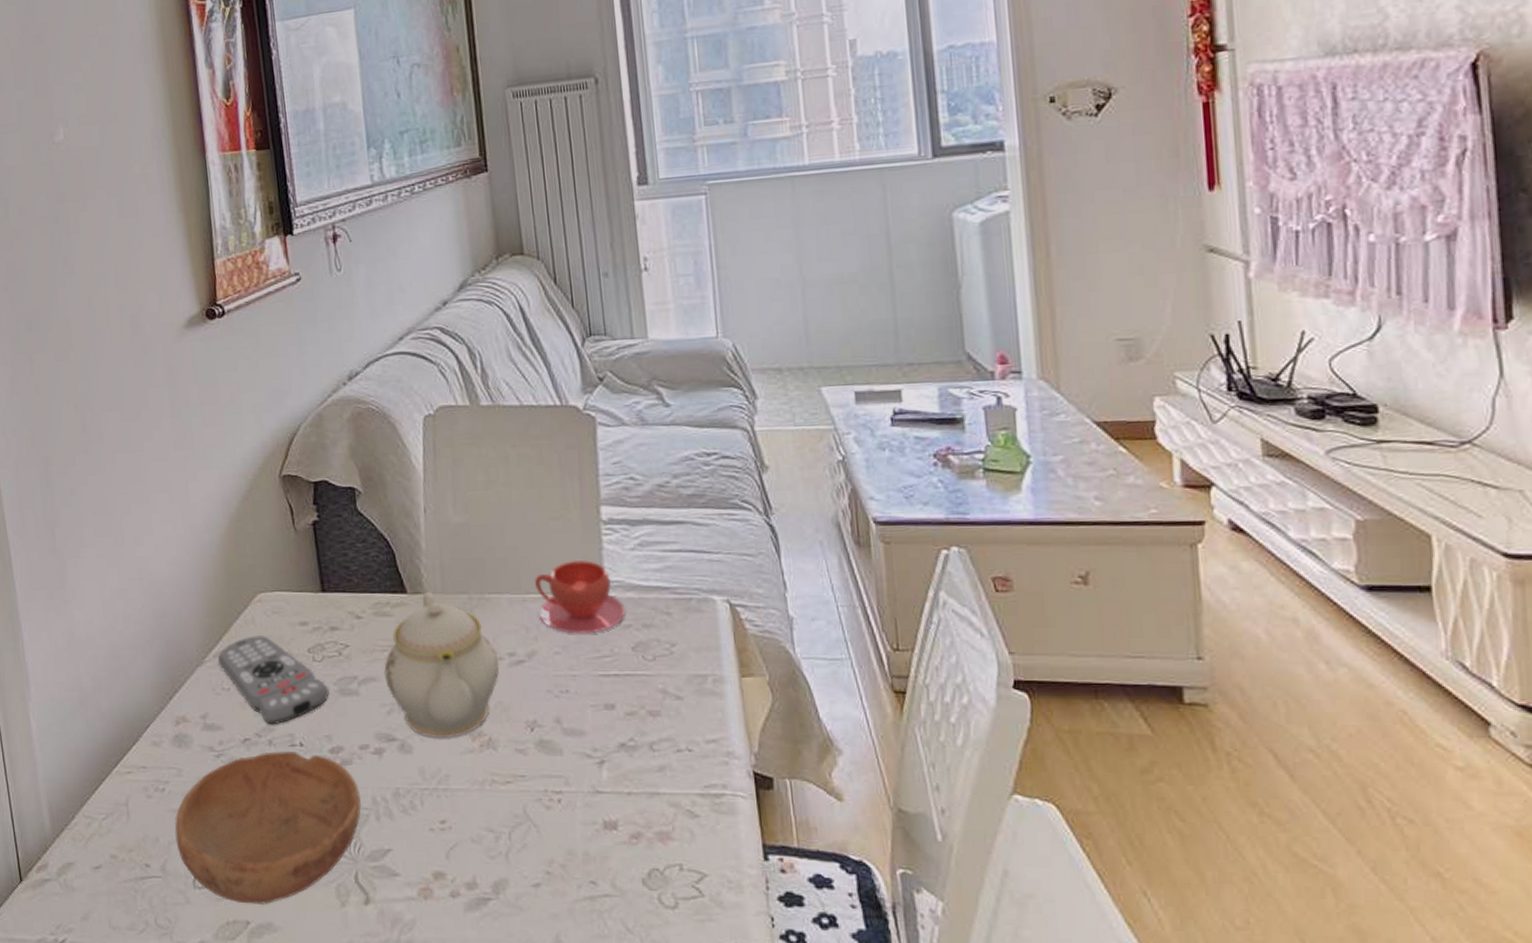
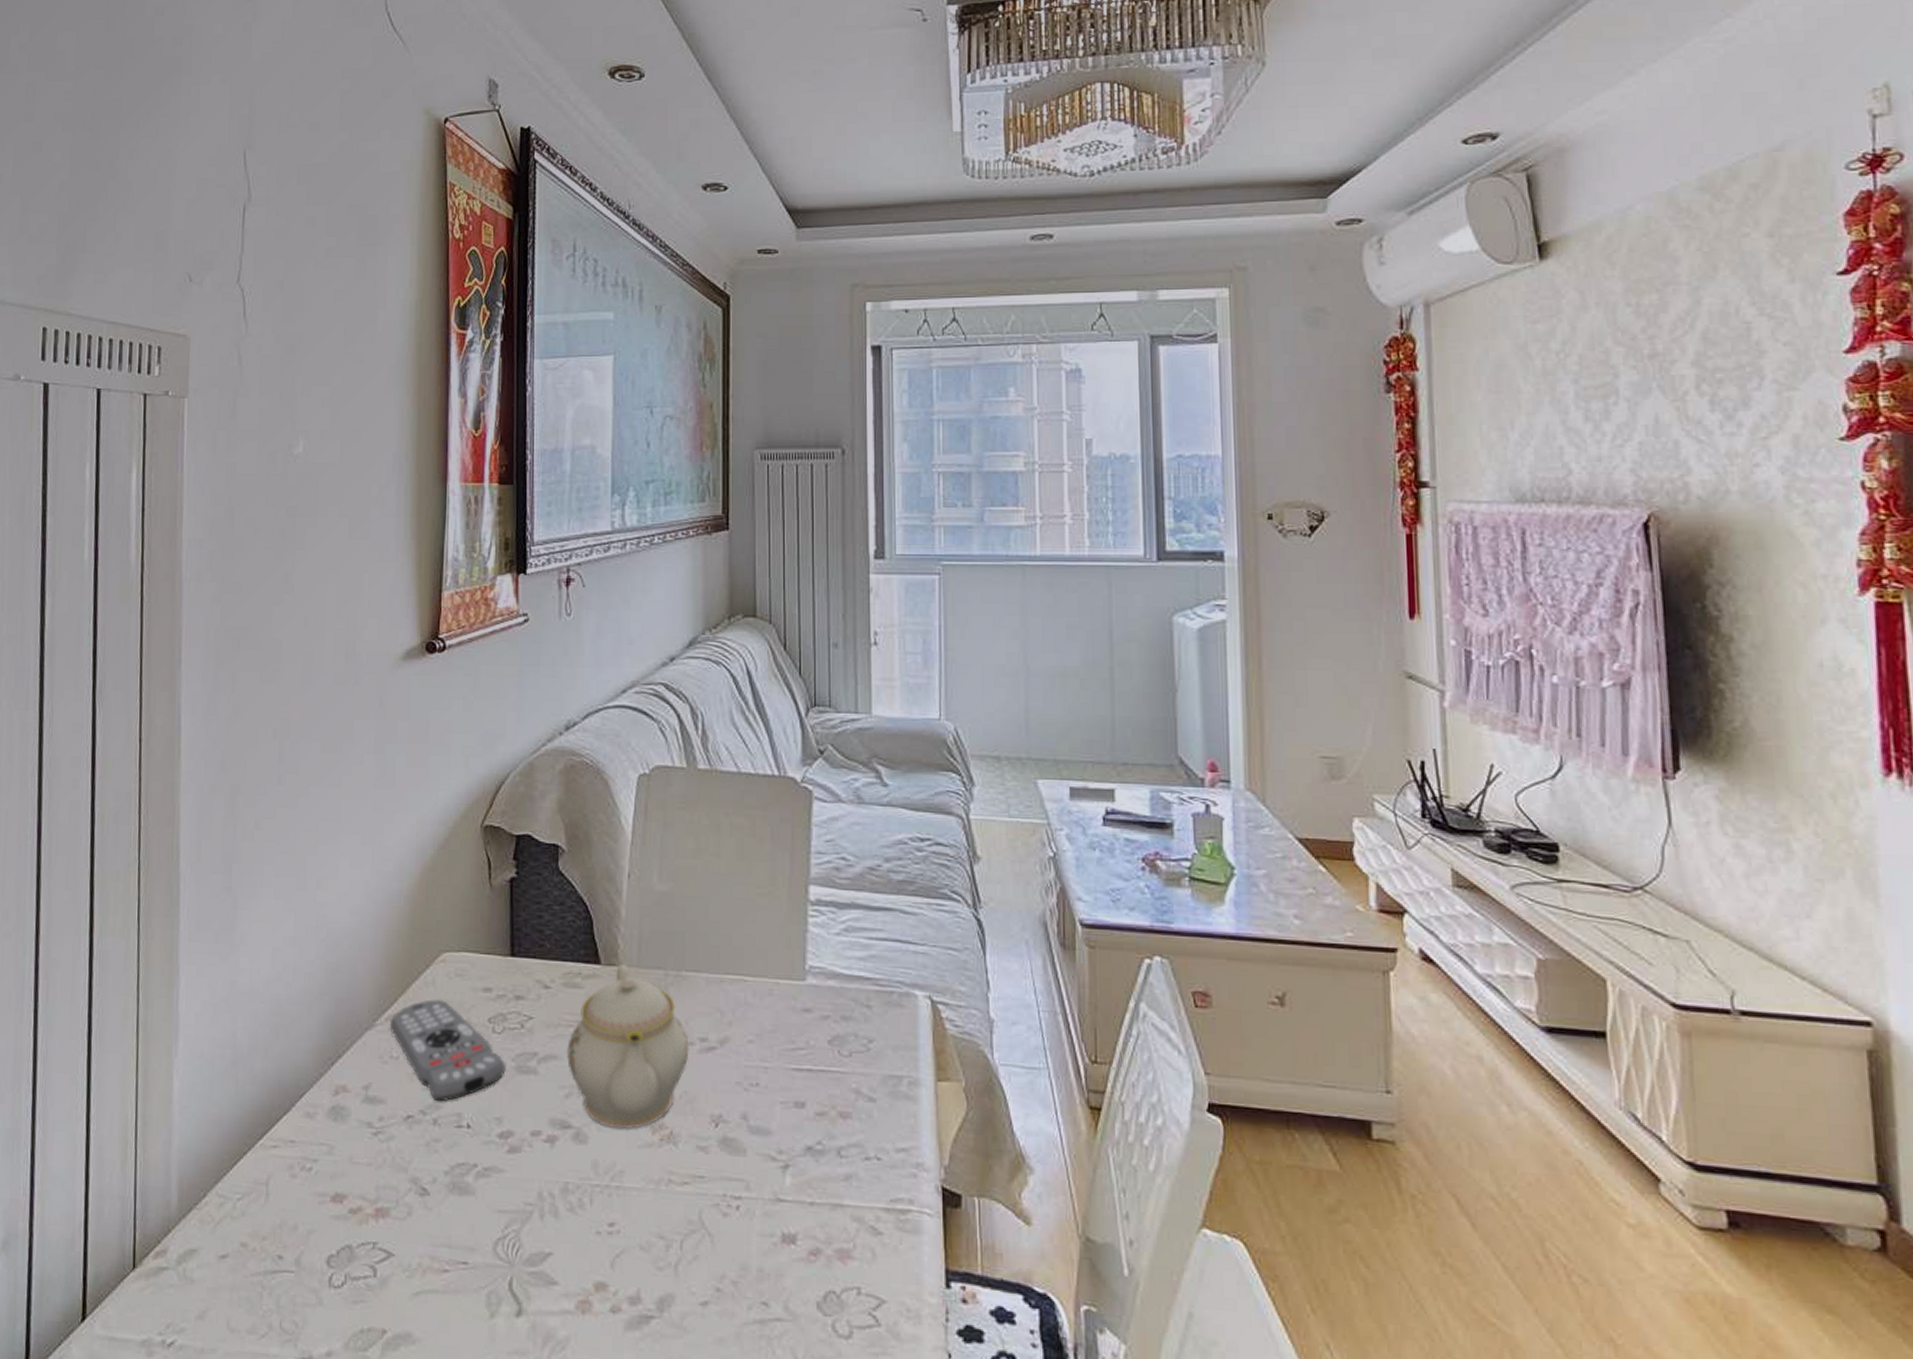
bowl: present [174,750,361,905] -> none [316,1132,525,1311]
teacup: present [535,561,625,634] -> none [735,942,824,1023]

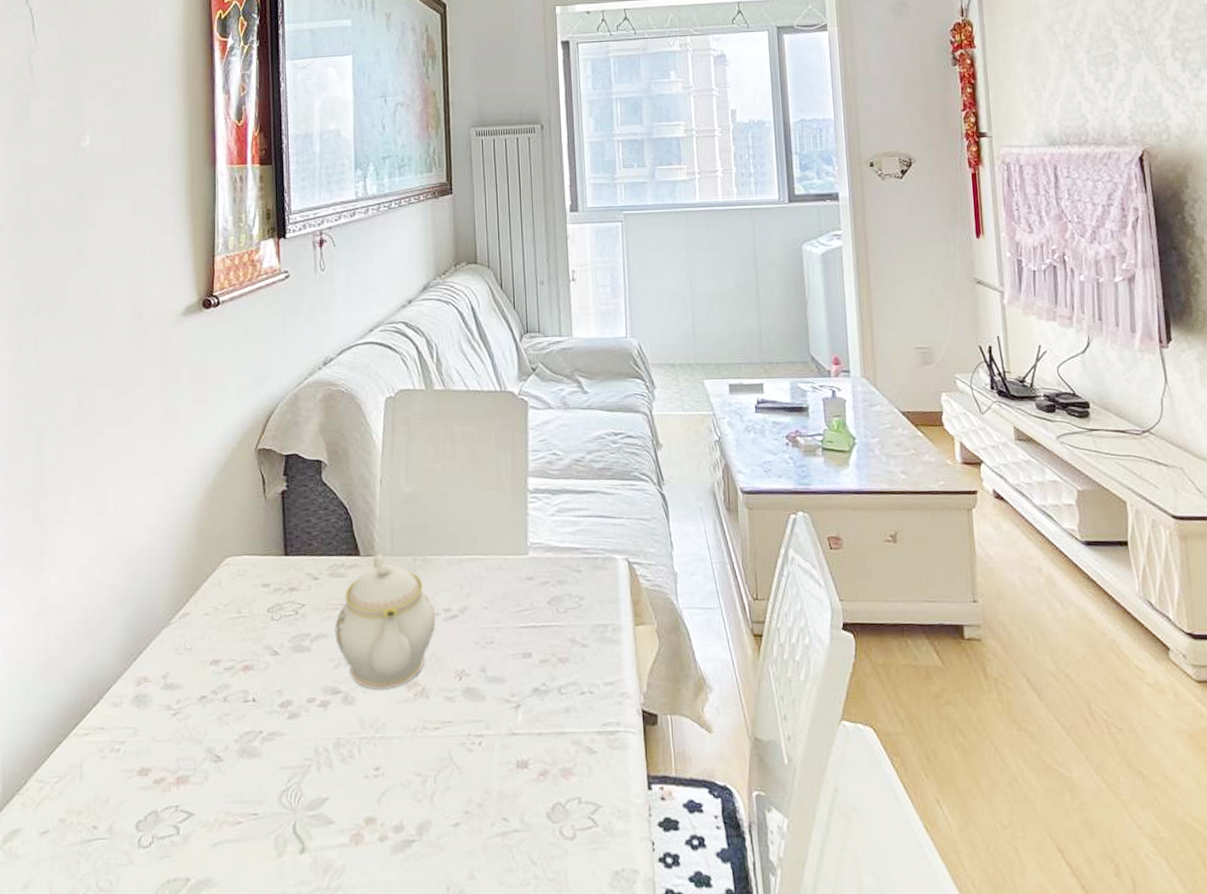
remote control: present [389,999,506,1102] -> none [183,597,284,683]

